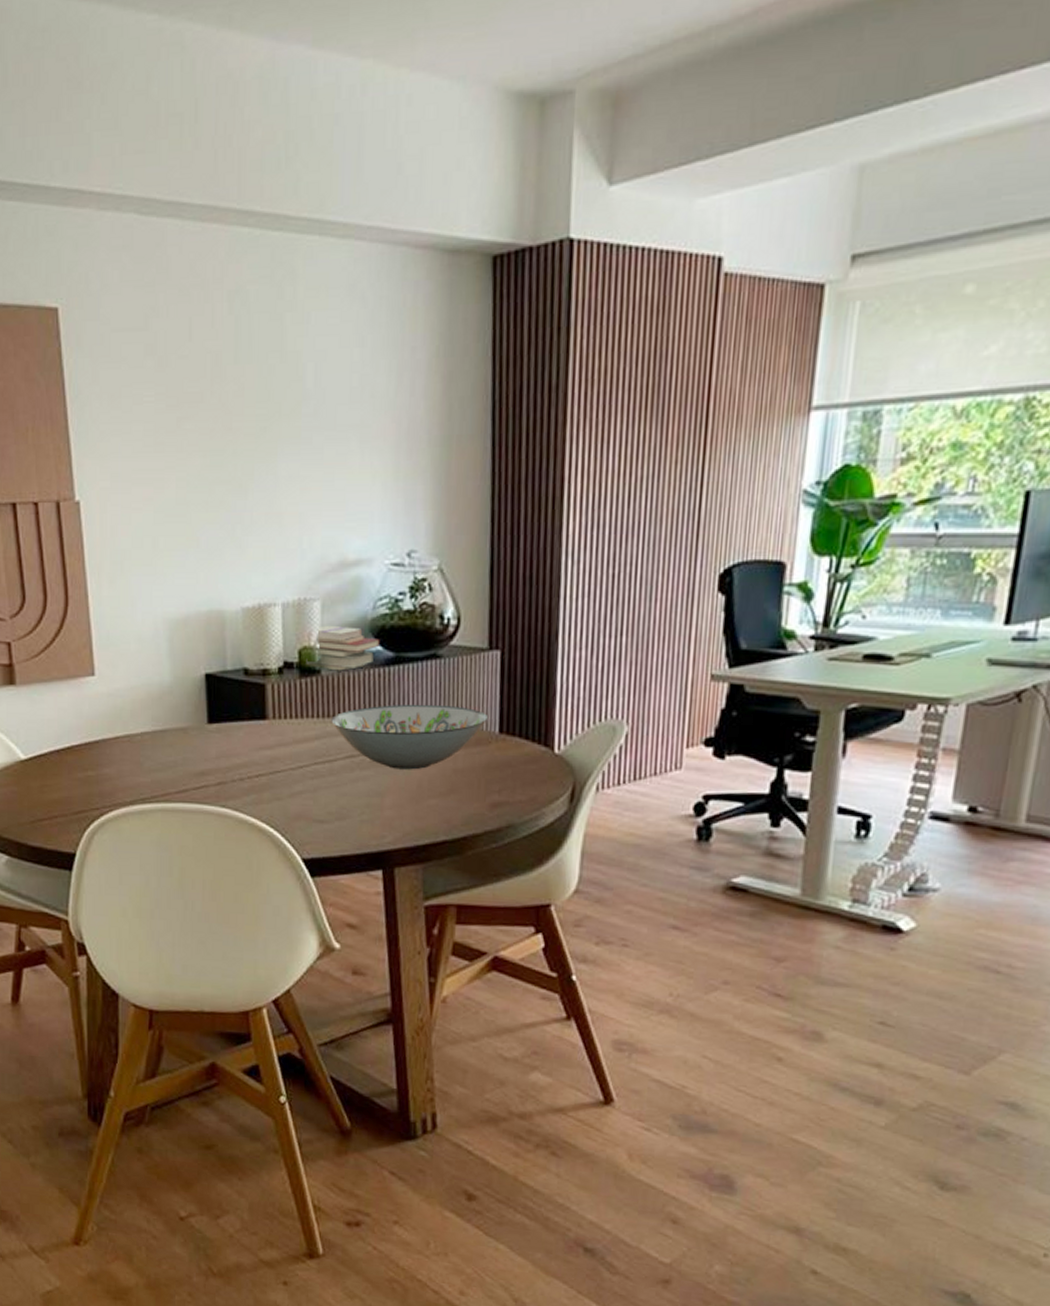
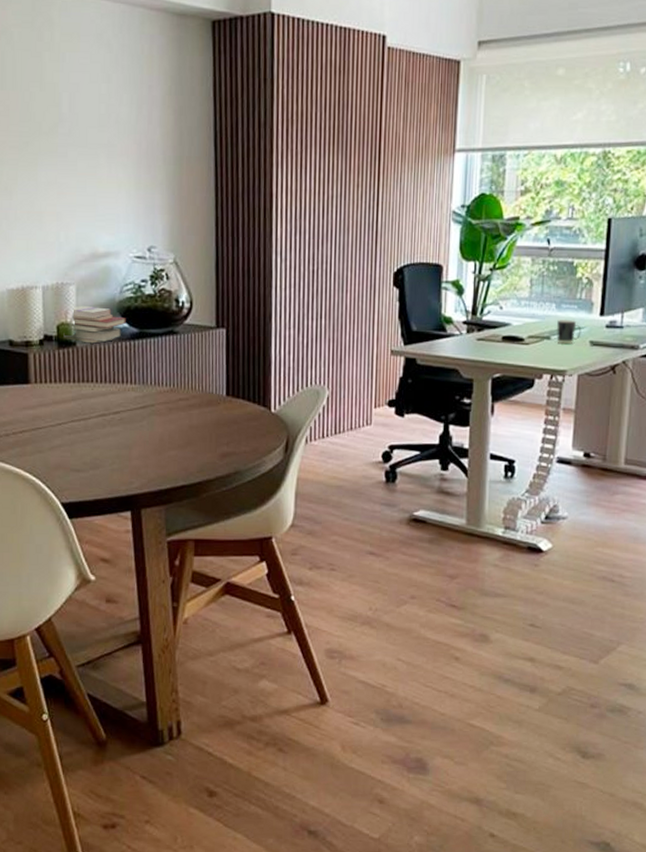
decorative bowl: present [331,704,487,770] -> none [85,371,216,426]
mug: none [939,631,976,664] -> present [556,320,582,345]

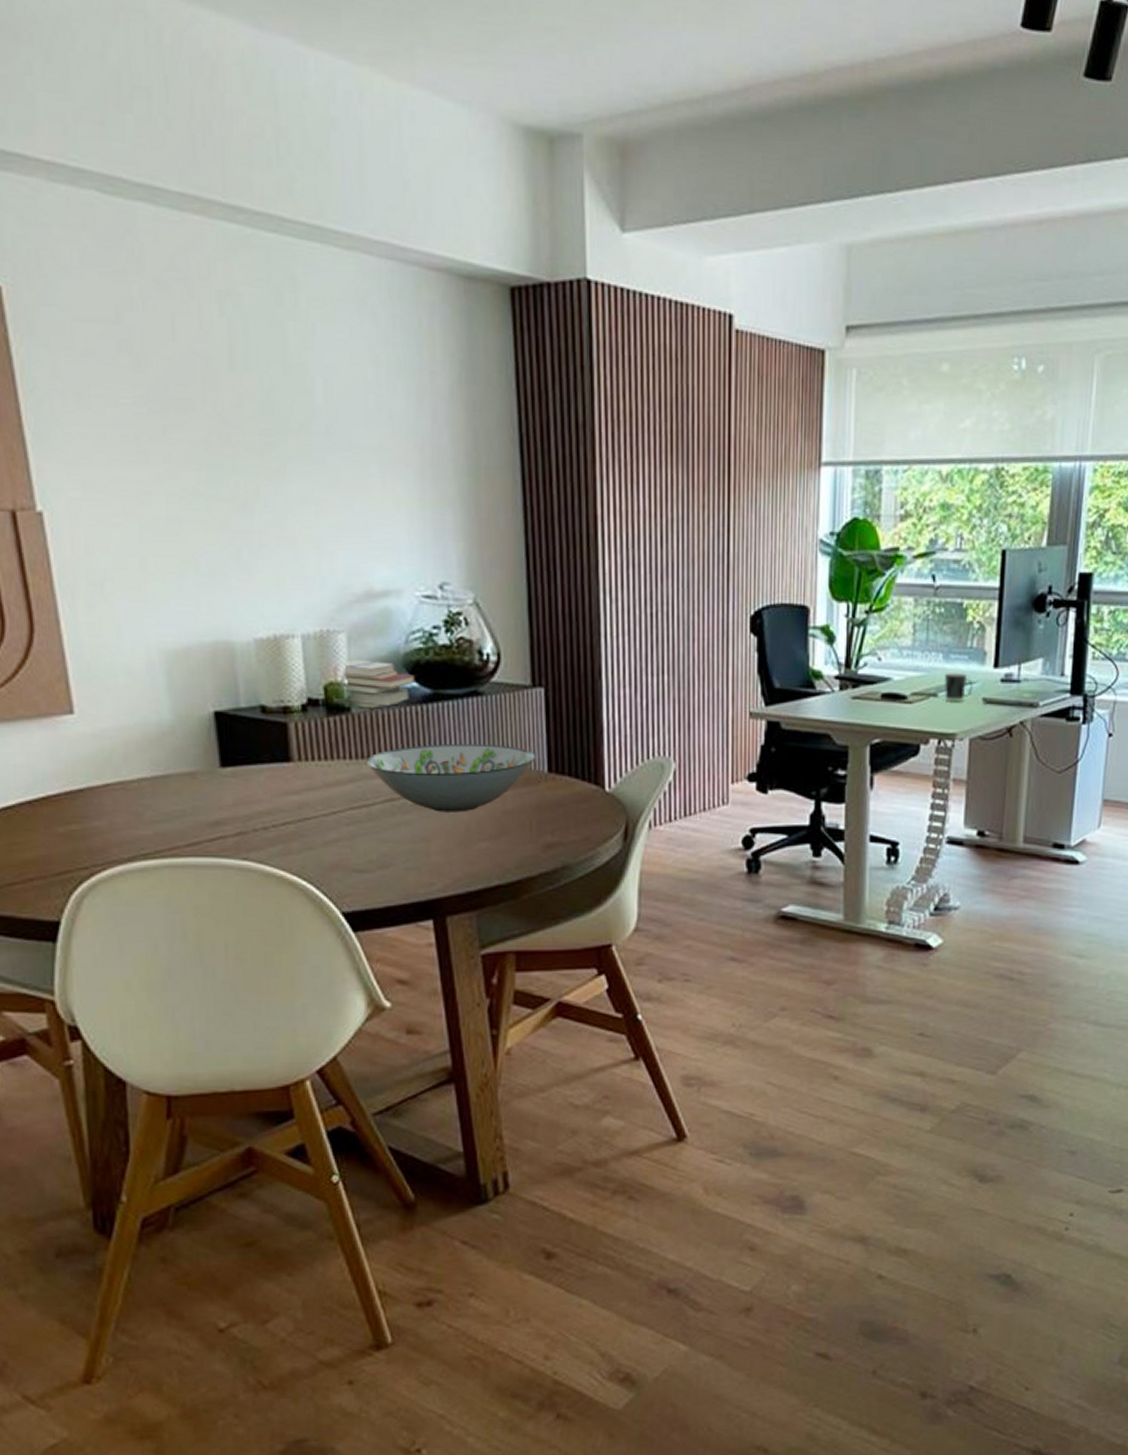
decorative bowl: none [85,371,216,426] -> present [366,743,535,813]

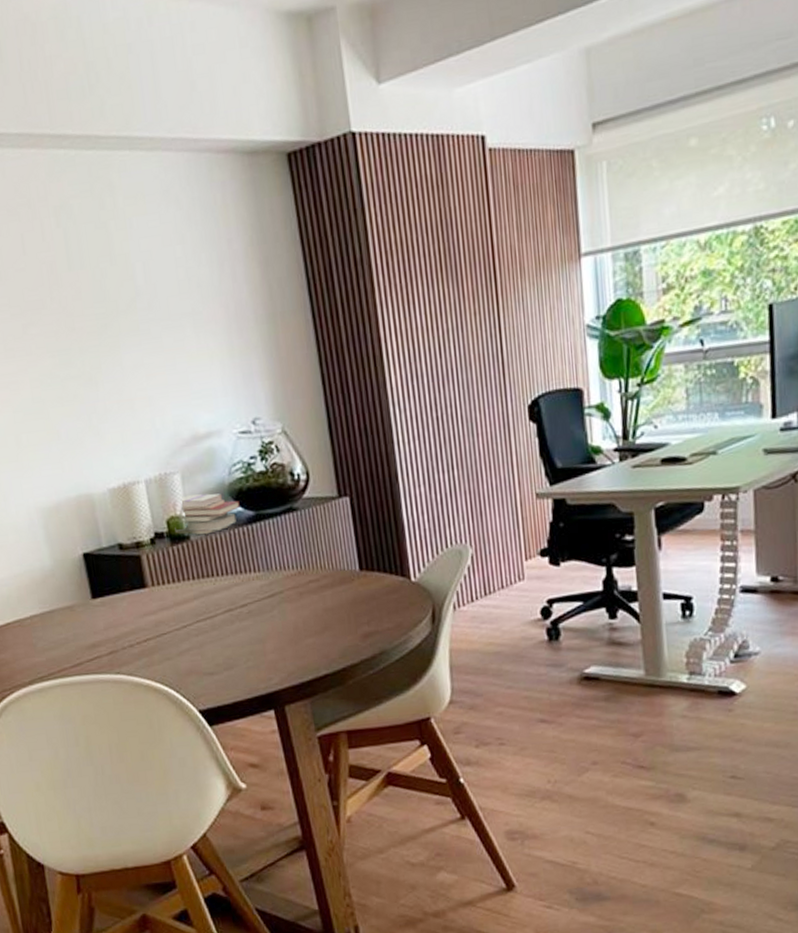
decorative bowl: present [366,743,535,813] -> none [206,551,347,616]
mug: present [943,673,973,703] -> none [722,428,752,458]

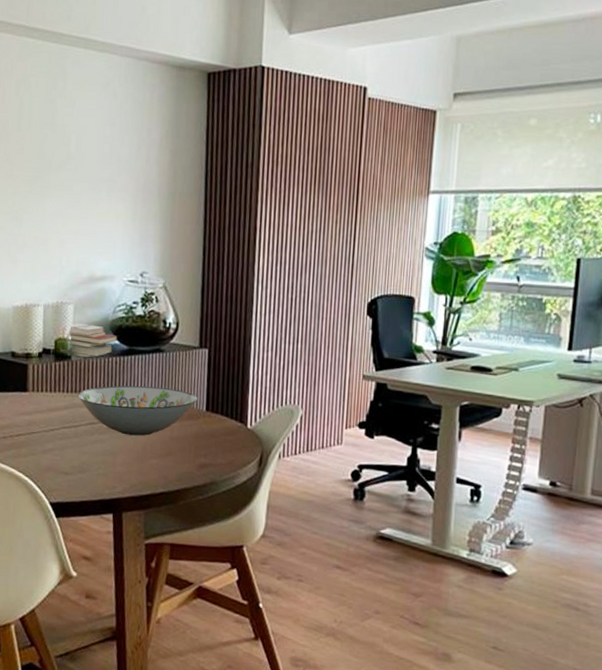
decorative bowl: none [206,551,347,616] -> present [77,385,197,436]

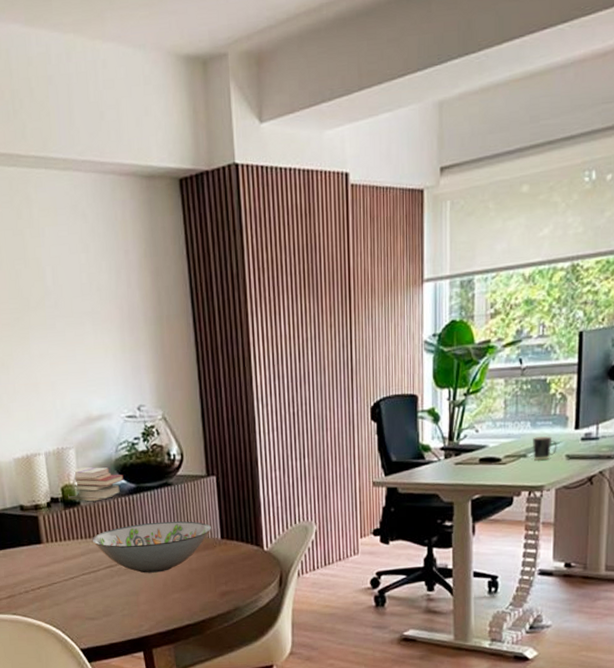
mug: none [524,353,549,376] -> present [532,436,557,461]

